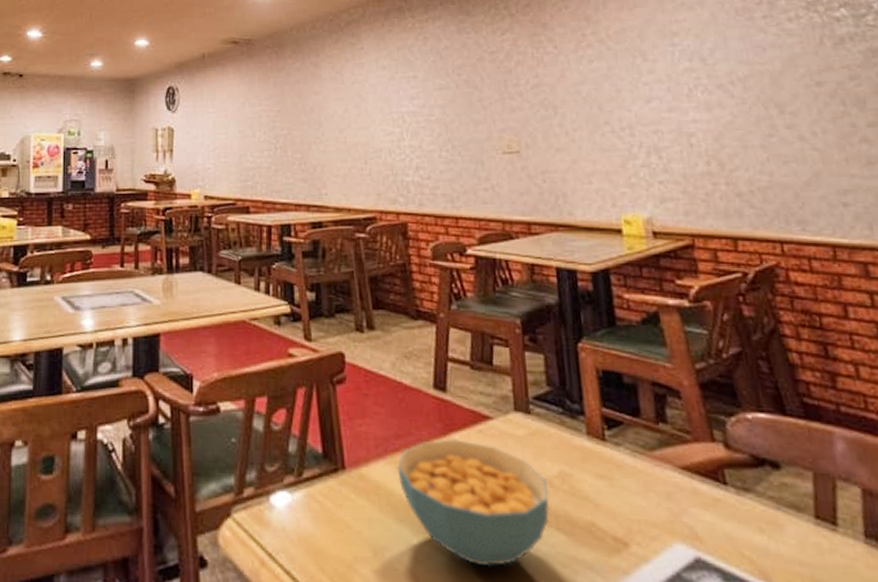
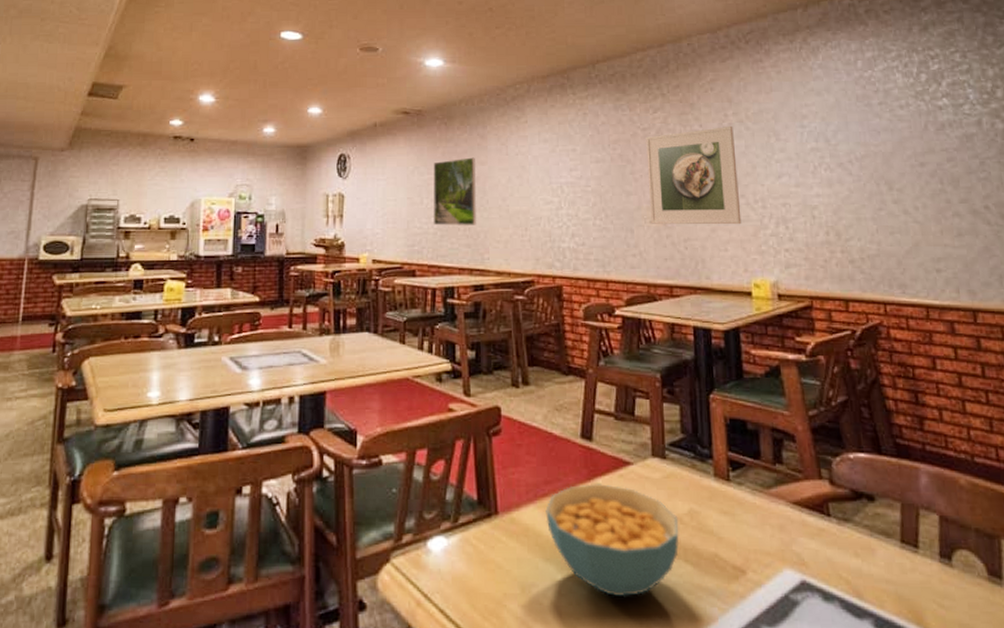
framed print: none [265,87,312,159] -> present [433,157,476,225]
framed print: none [494,47,607,155] -> present [646,127,742,225]

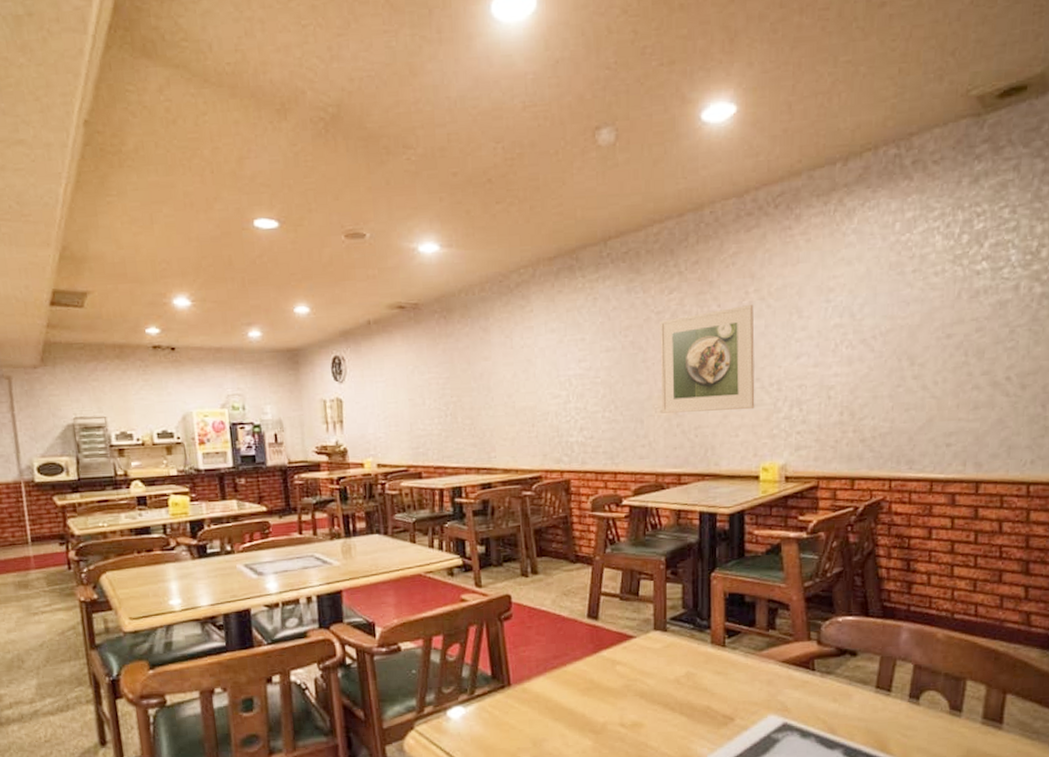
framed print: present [433,157,476,225] -> none [434,353,481,426]
cereal bowl: present [545,484,680,597] -> none [554,655,676,745]

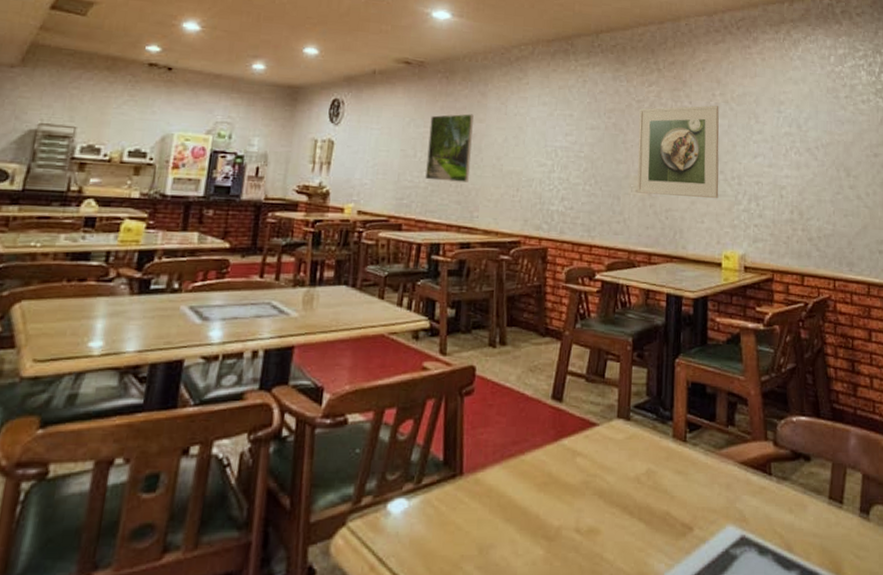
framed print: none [434,353,481,426] -> present [425,114,474,182]

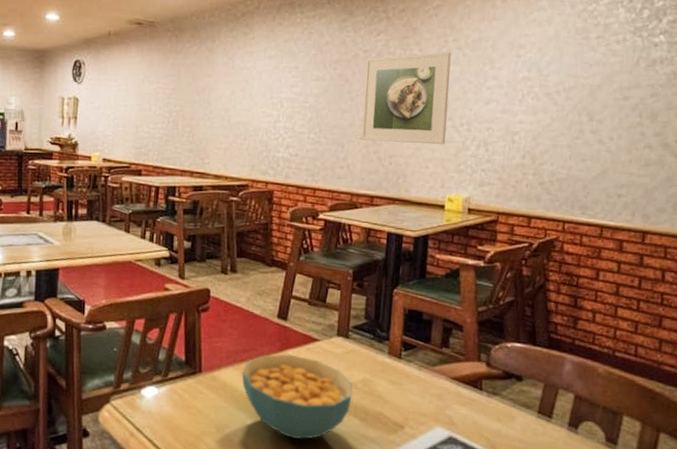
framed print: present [425,114,474,182] -> none [160,69,202,133]
cereal bowl: none [510,444,636,556] -> present [241,354,353,440]

